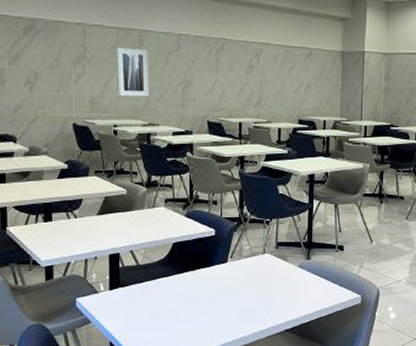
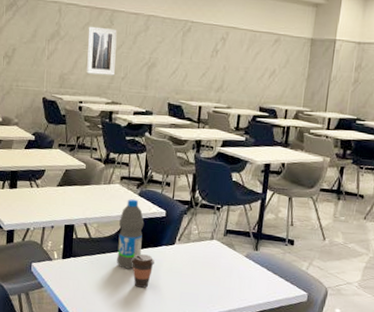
water bottle: none [168,221,194,293] -> present [117,199,144,269]
coffee cup: none [183,276,208,310] -> present [131,254,154,288]

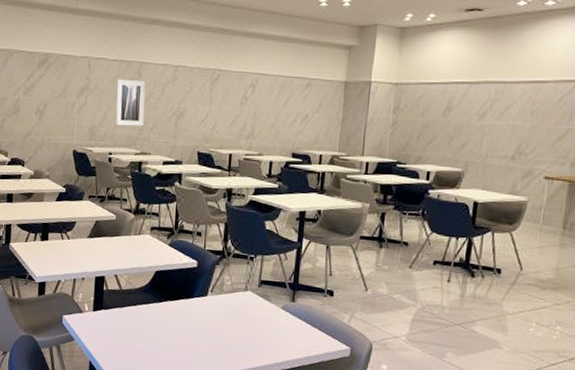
water bottle: present [117,199,144,269] -> none [148,249,176,322]
coffee cup: present [131,254,154,288] -> none [162,306,186,341]

